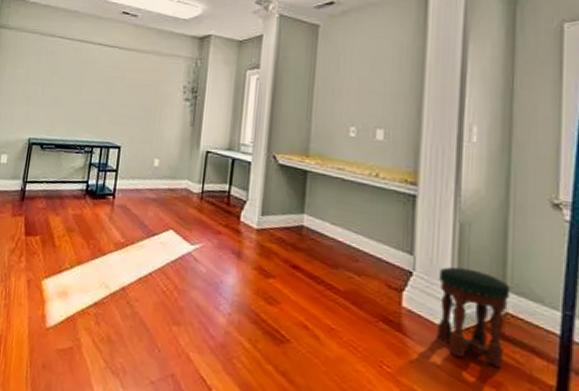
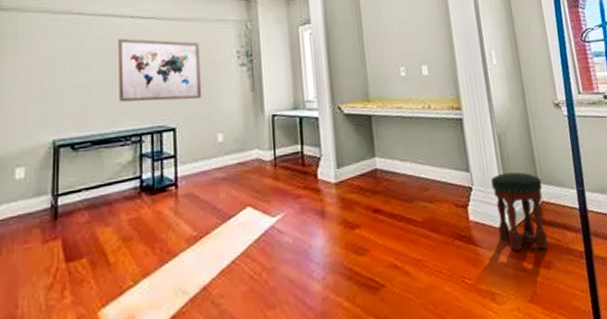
wall art: none [80,61,152,125] -> present [117,38,202,102]

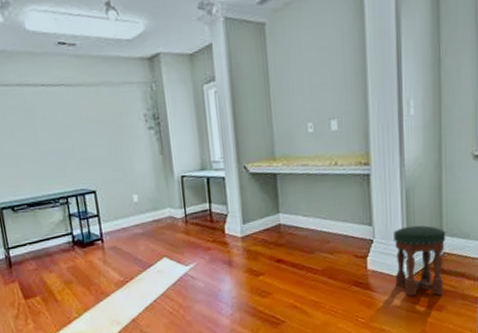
wall art: present [117,38,202,102] -> none [33,107,116,169]

